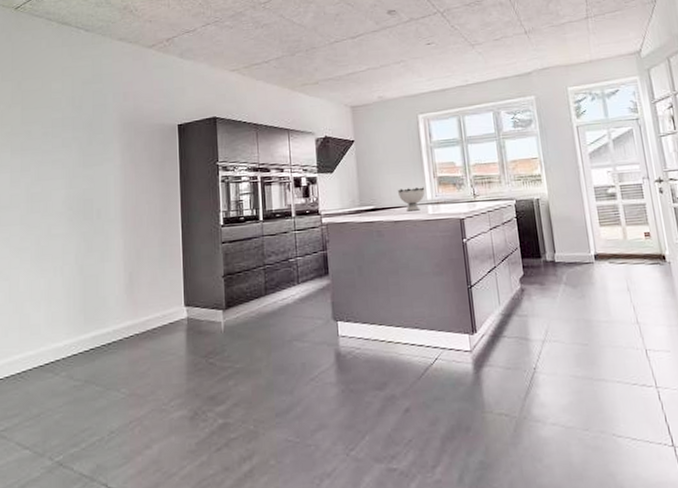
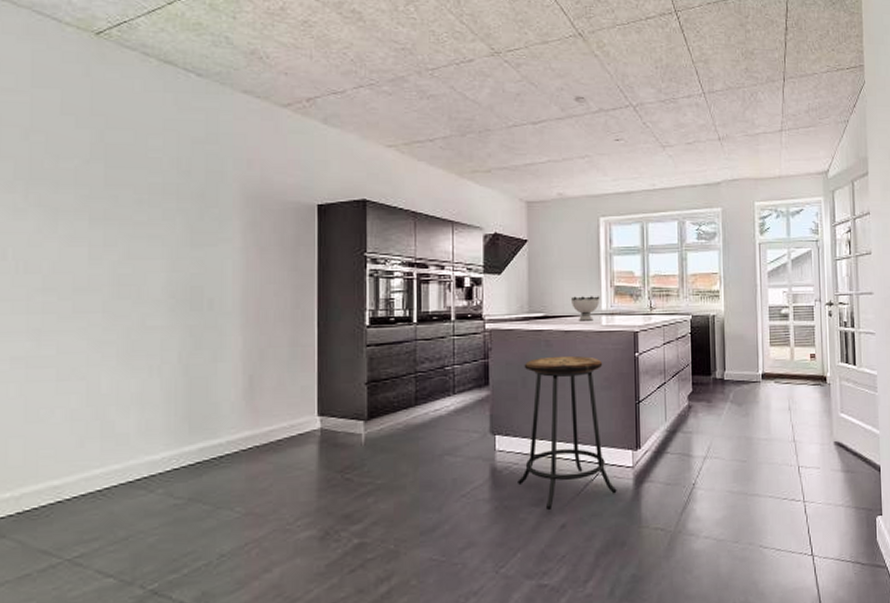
bar stool: none [359,244,457,395] -> present [518,355,617,511]

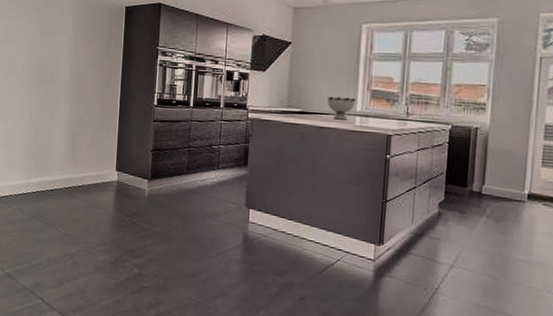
bar stool: present [518,355,617,511] -> none [265,148,356,282]

